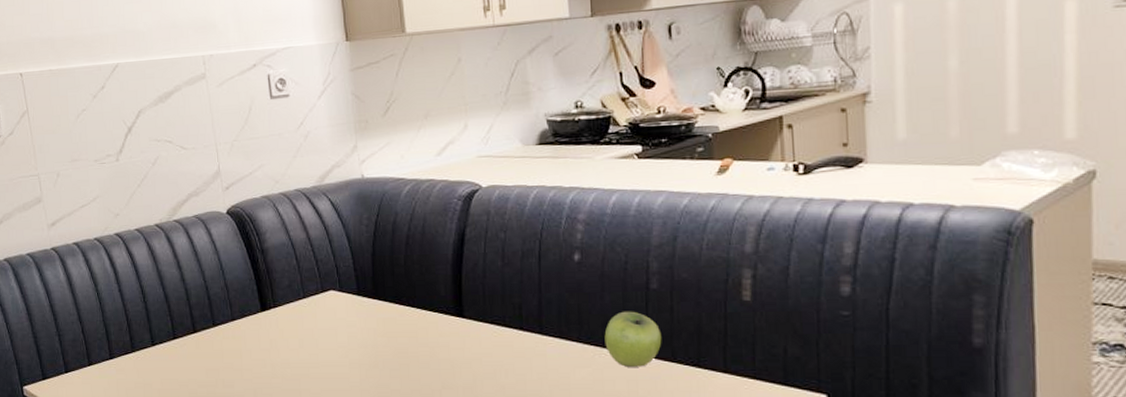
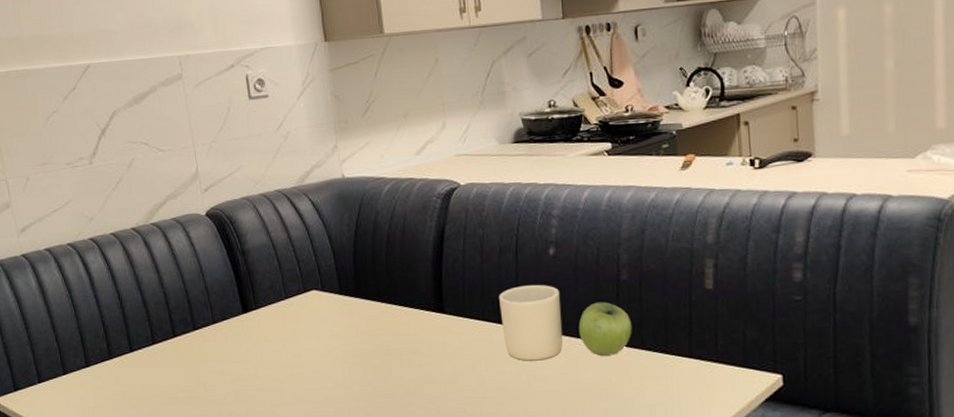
mug: none [521,290,588,370] -> present [499,284,563,361]

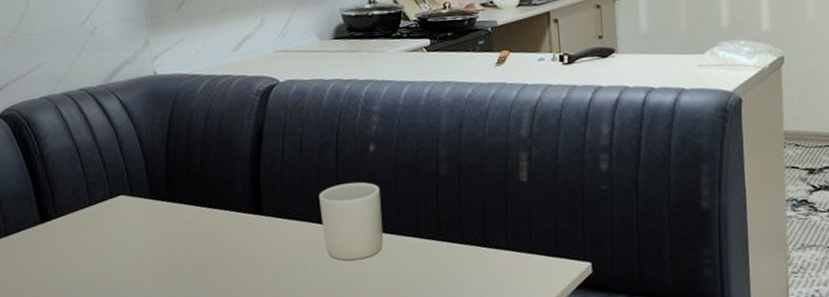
fruit: present [578,302,632,356] -> none [399,197,451,252]

